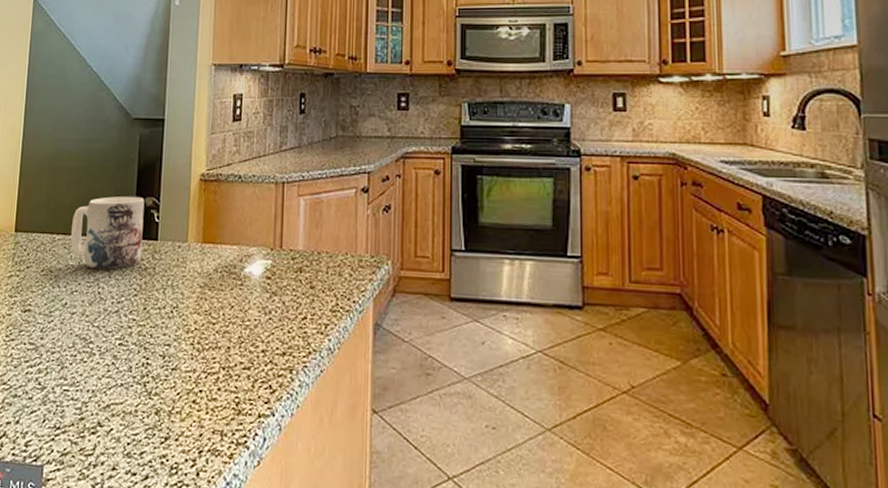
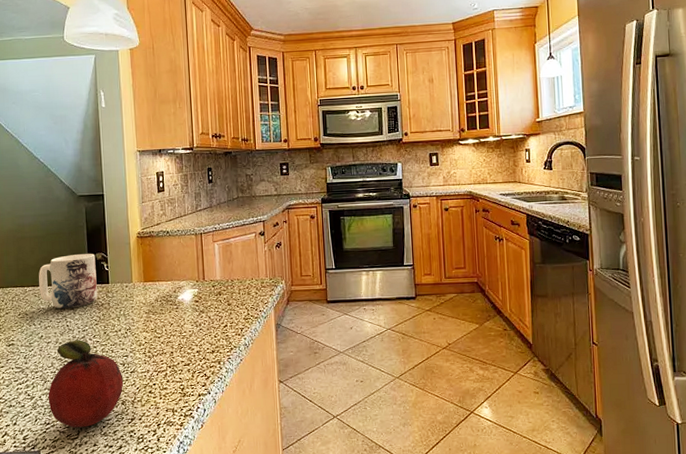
fruit: none [62,314,161,441] -> present [48,340,124,428]

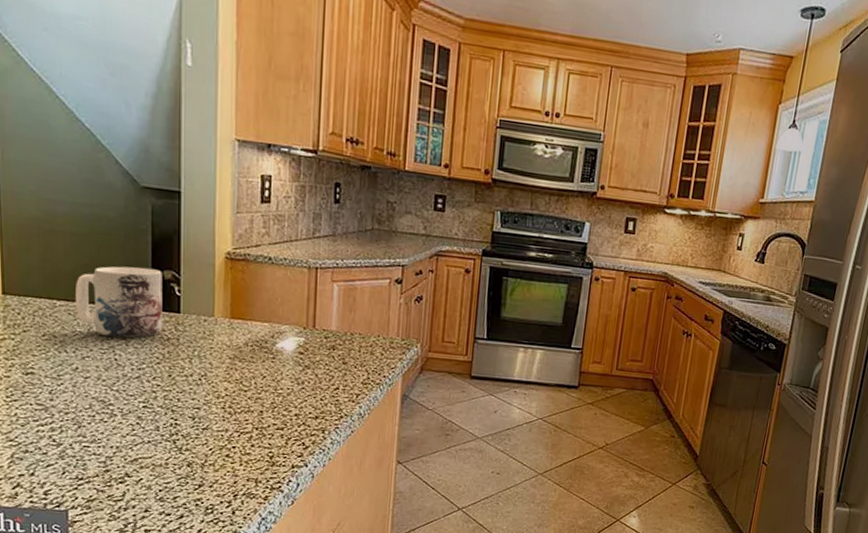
fruit: present [48,340,124,428] -> none [82,379,192,489]

